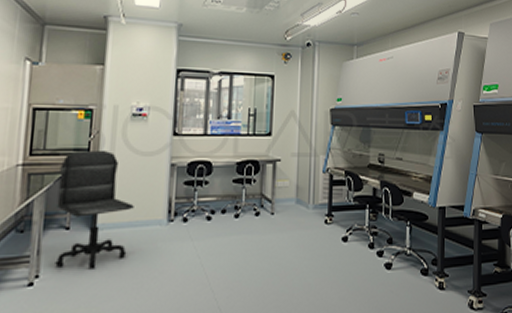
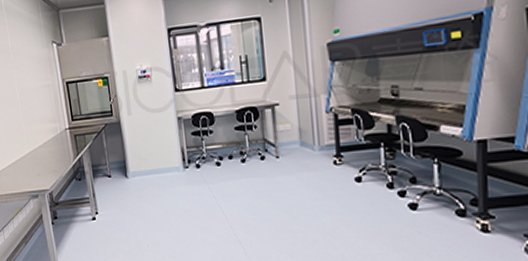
office chair: present [55,150,134,270] -> none [94,110,157,208]

